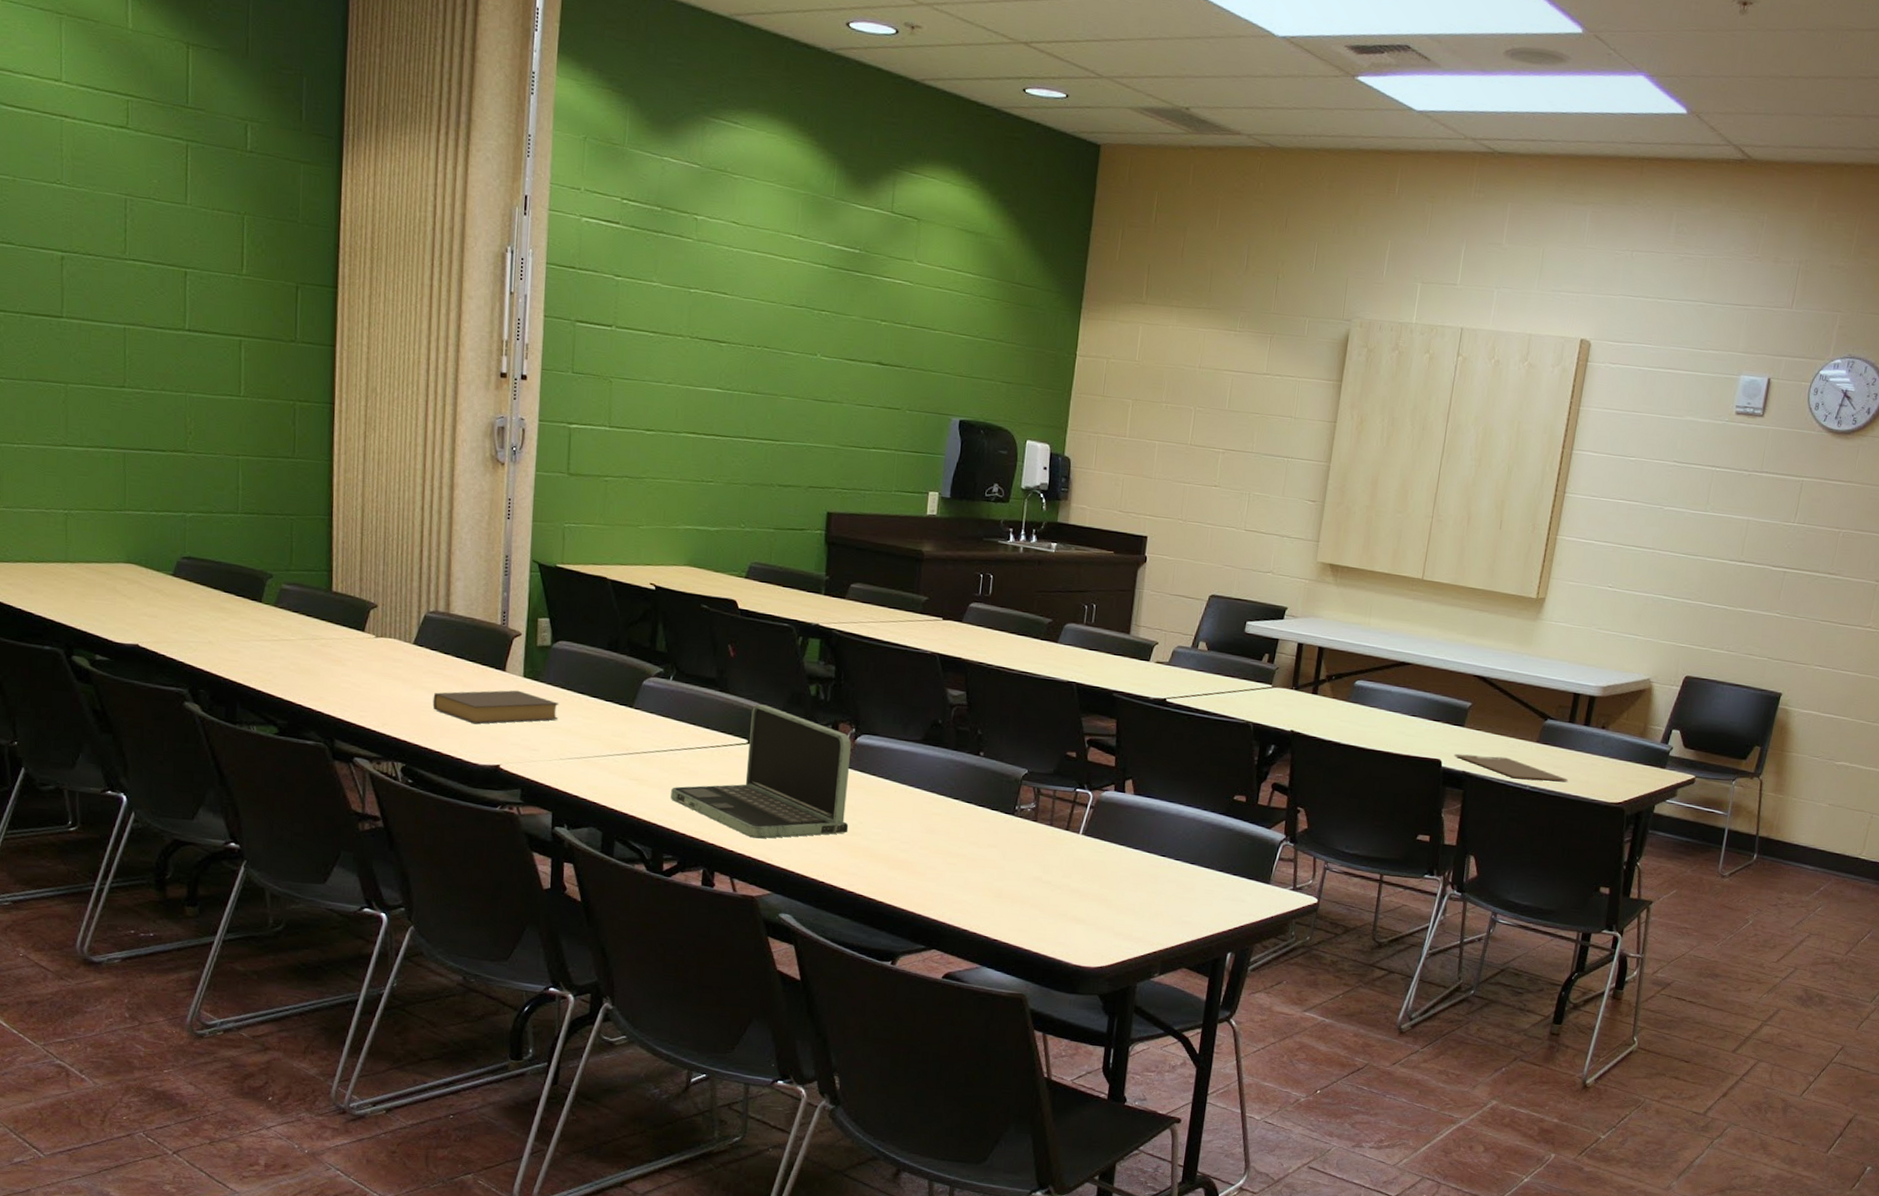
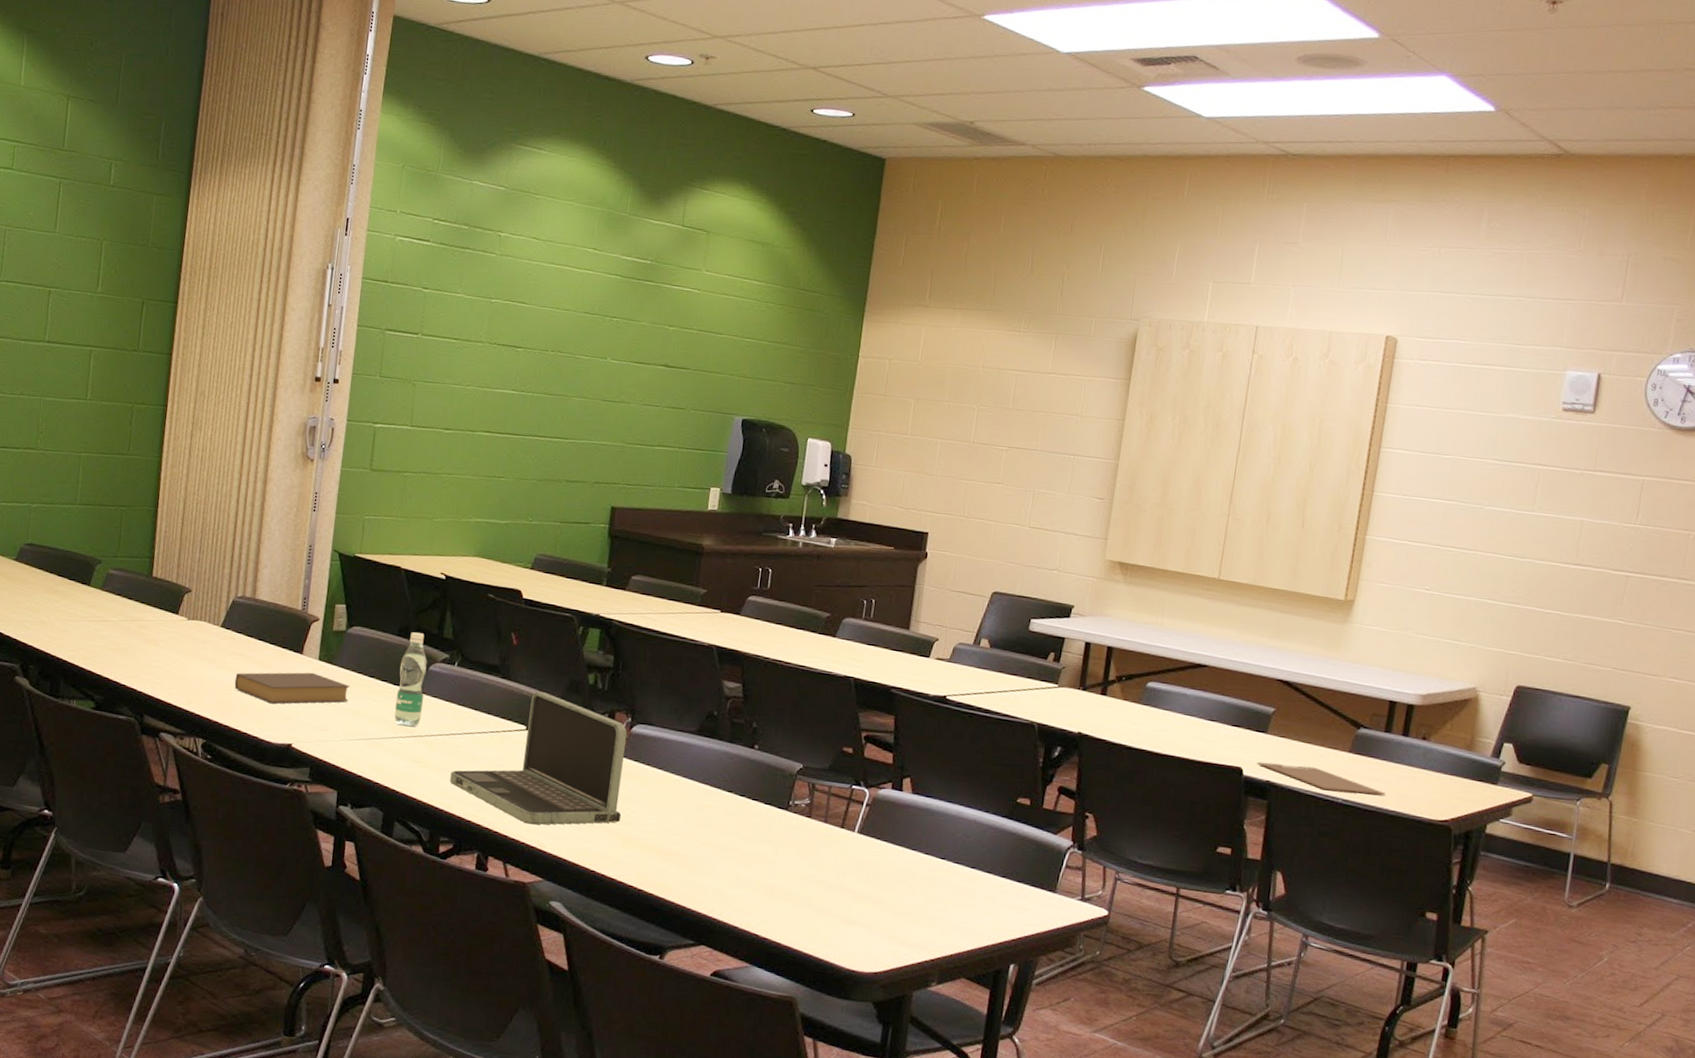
bottle: none [608,646,641,744] -> present [394,632,428,727]

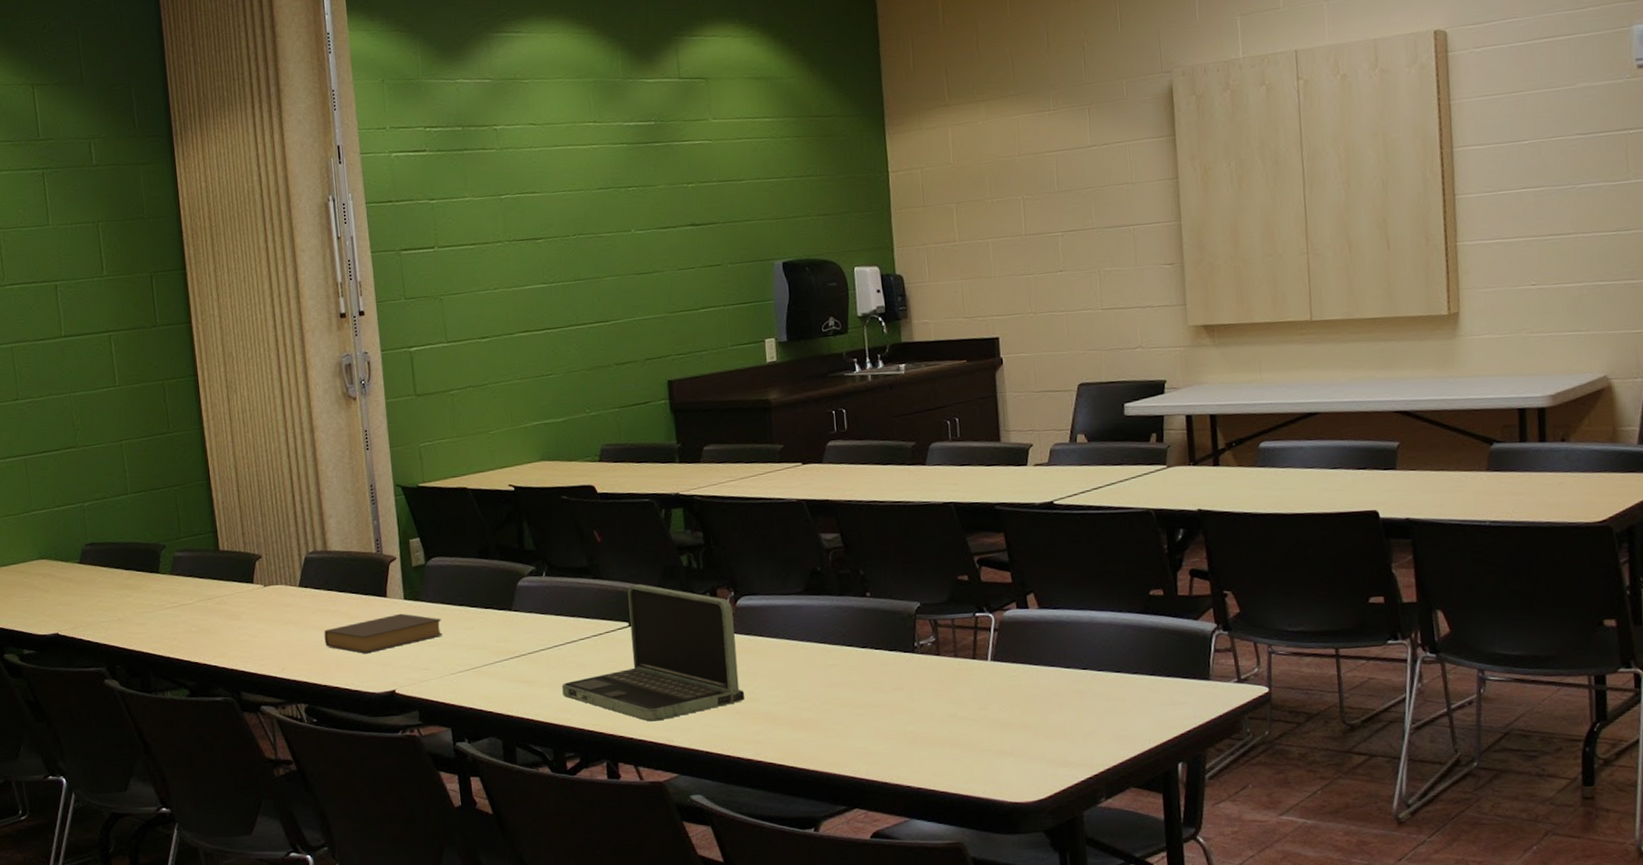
bottle: present [394,632,428,727] -> none [486,550,520,649]
clipboard: present [1256,761,1386,795] -> none [1391,494,1534,516]

